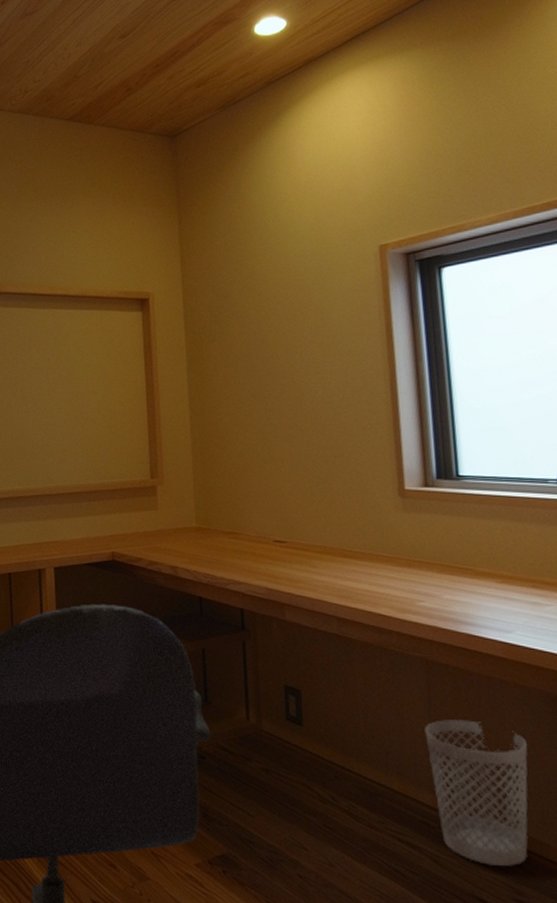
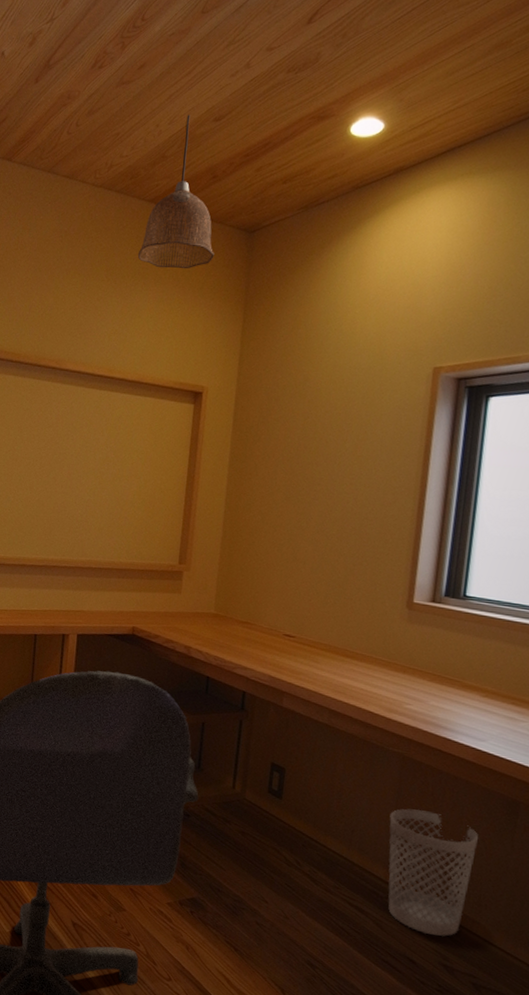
pendant lamp: none [63,35,140,182] -> present [137,115,214,269]

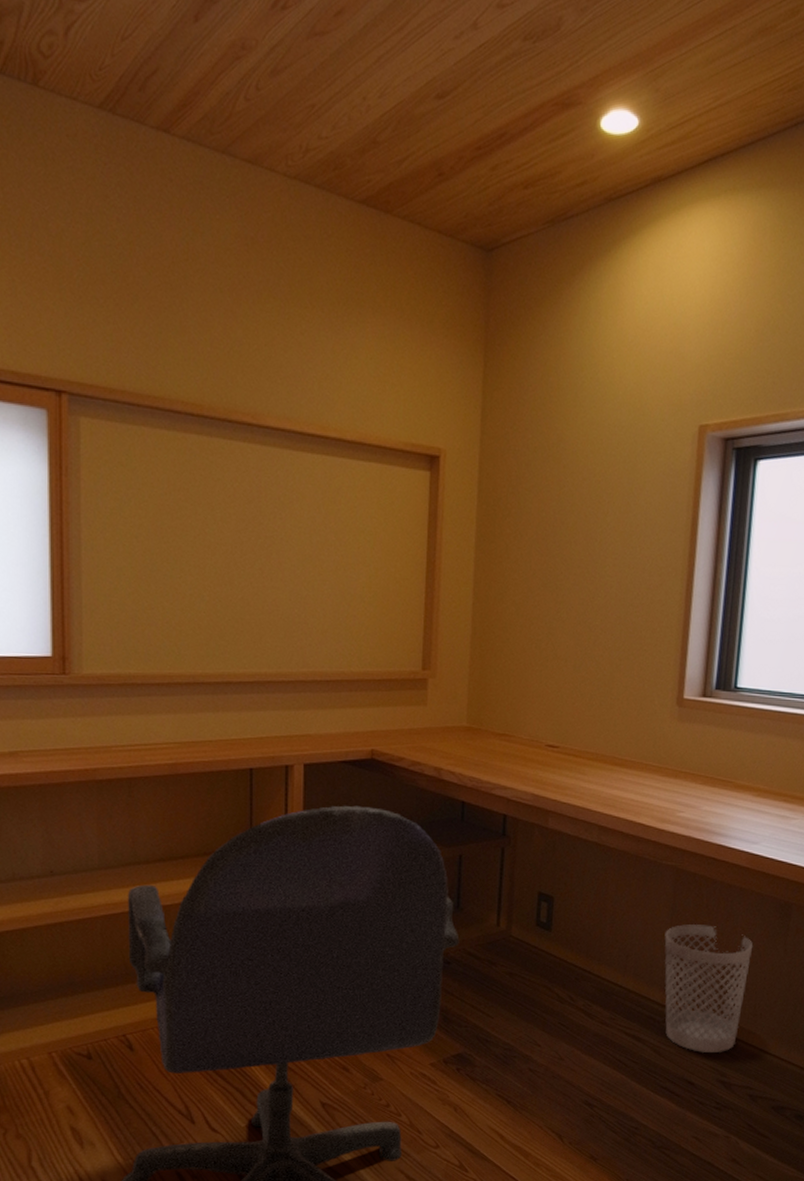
pendant lamp: present [137,115,214,269] -> none [349,86,445,296]

